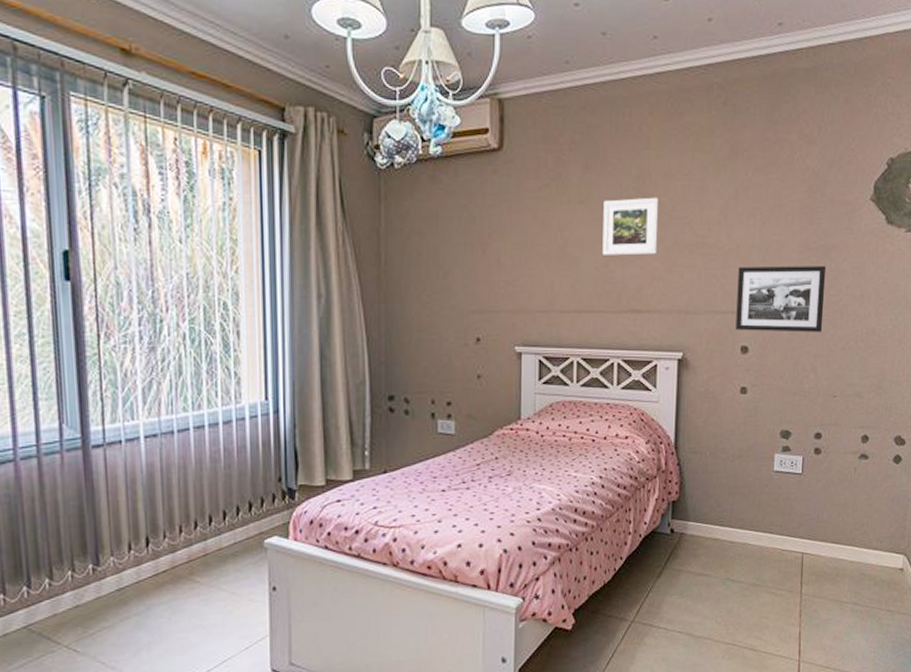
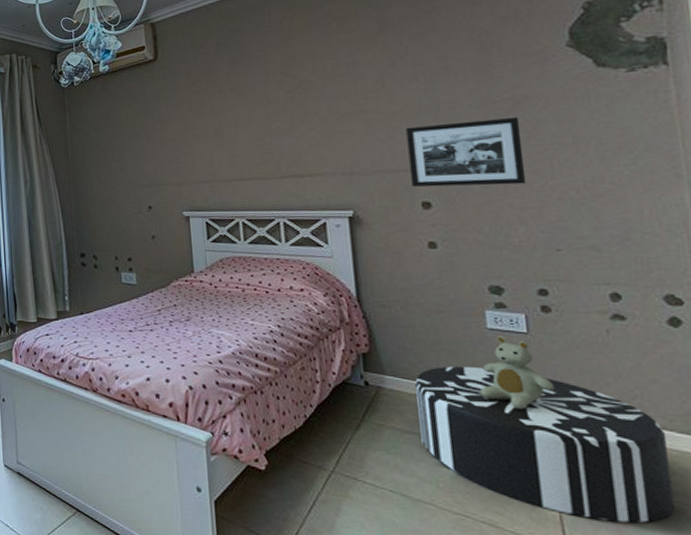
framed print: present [602,197,659,256] -> none [252,77,312,131]
pouf: none [709,508,876,632] -> present [415,367,675,523]
stuffed bear: none [760,477,813,544] -> present [479,336,555,410]

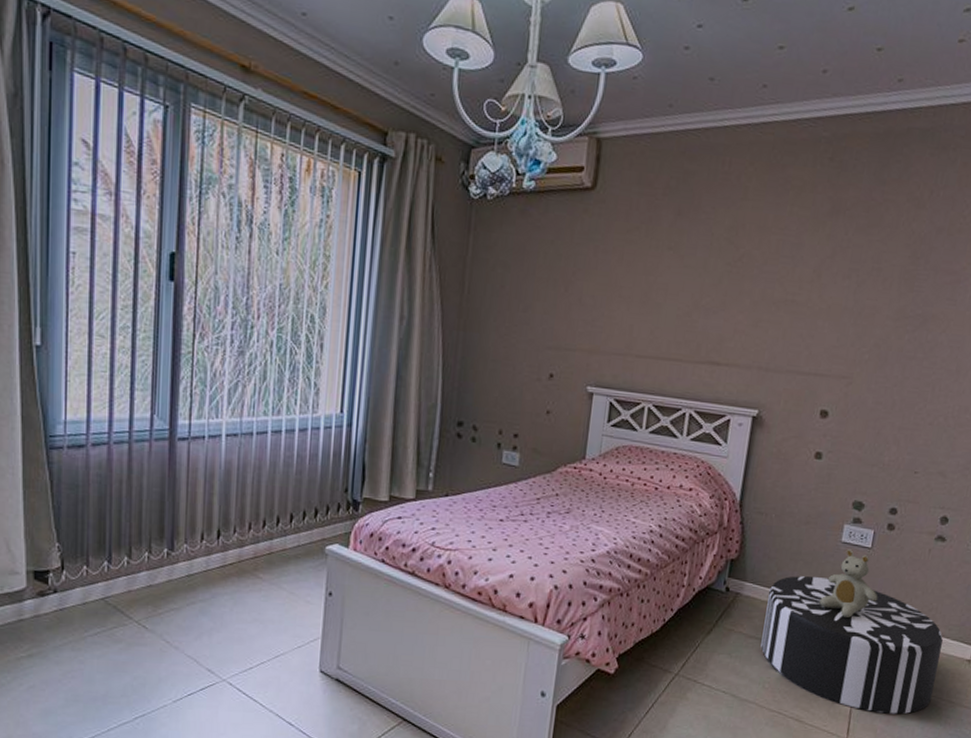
picture frame: present [406,117,527,187] -> none [817,328,922,405]

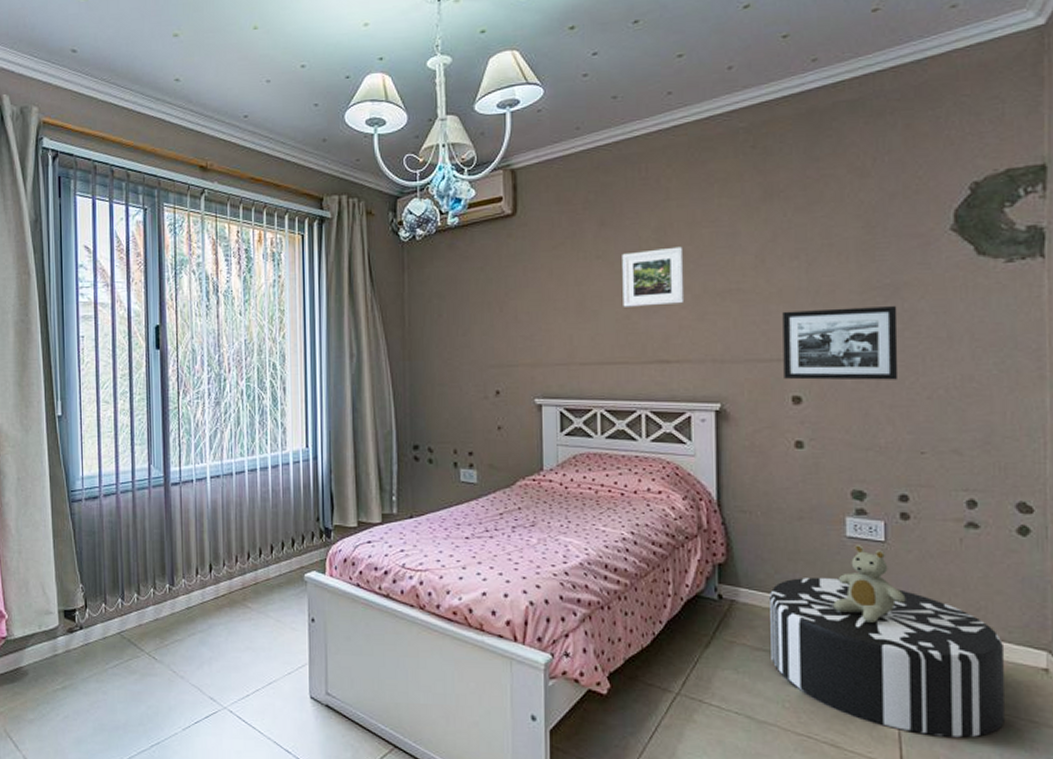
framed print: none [686,248,751,308] -> present [622,246,685,307]
picture frame: none [817,328,922,405] -> present [782,306,899,381]

